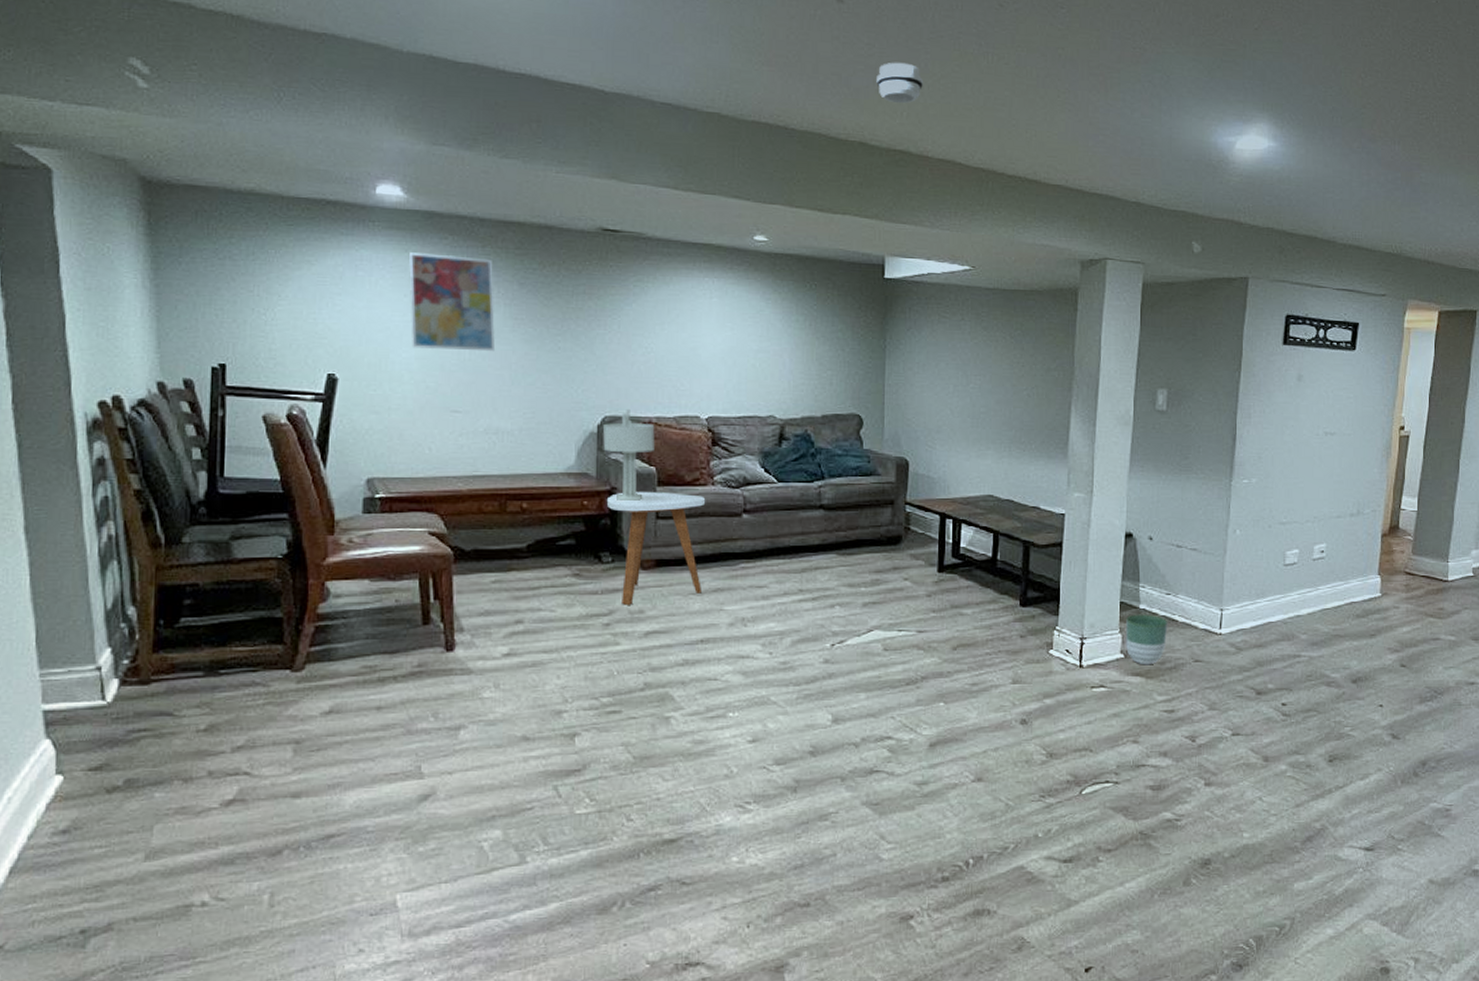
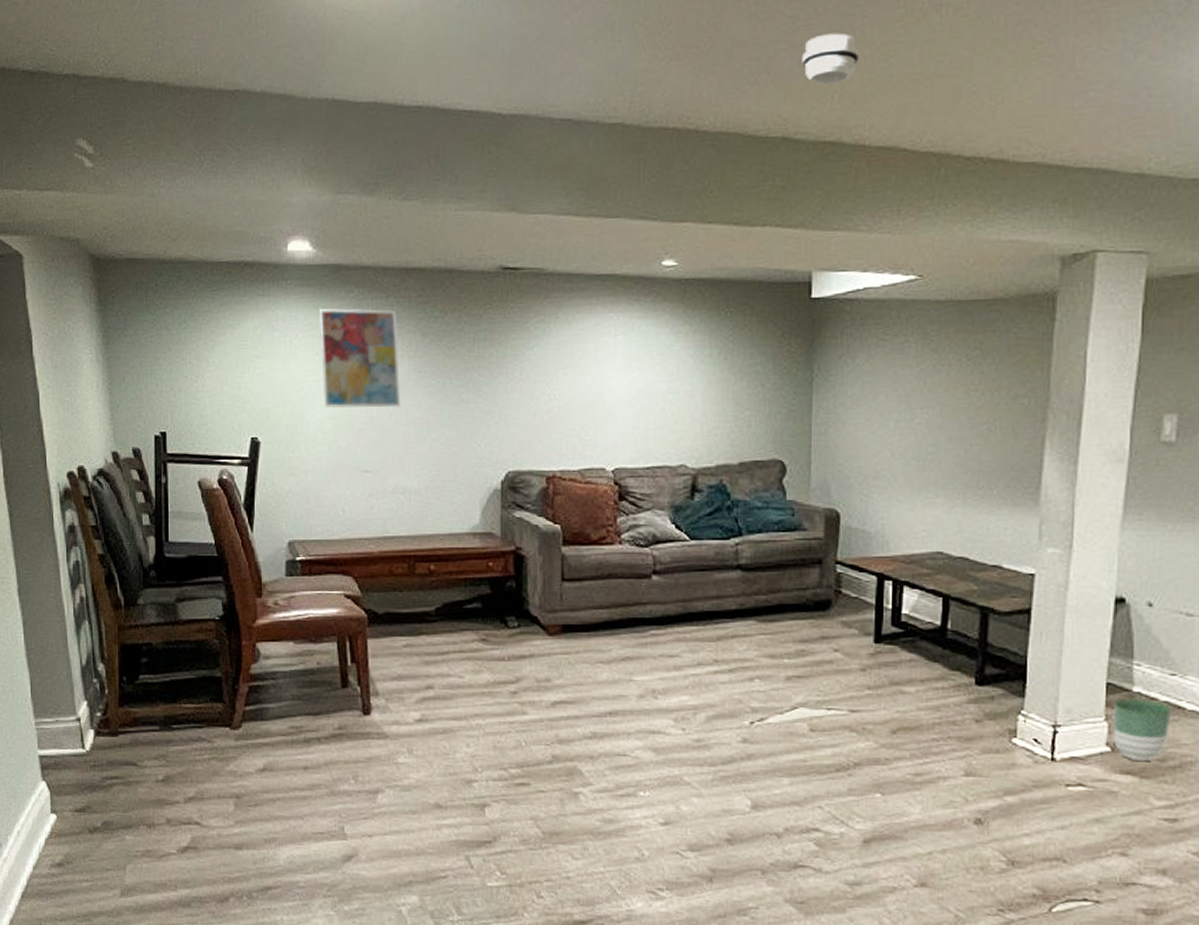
table lamp: present [603,409,655,502] -> none [507,463,559,563]
side table: present [606,492,706,605] -> none [511,552,613,673]

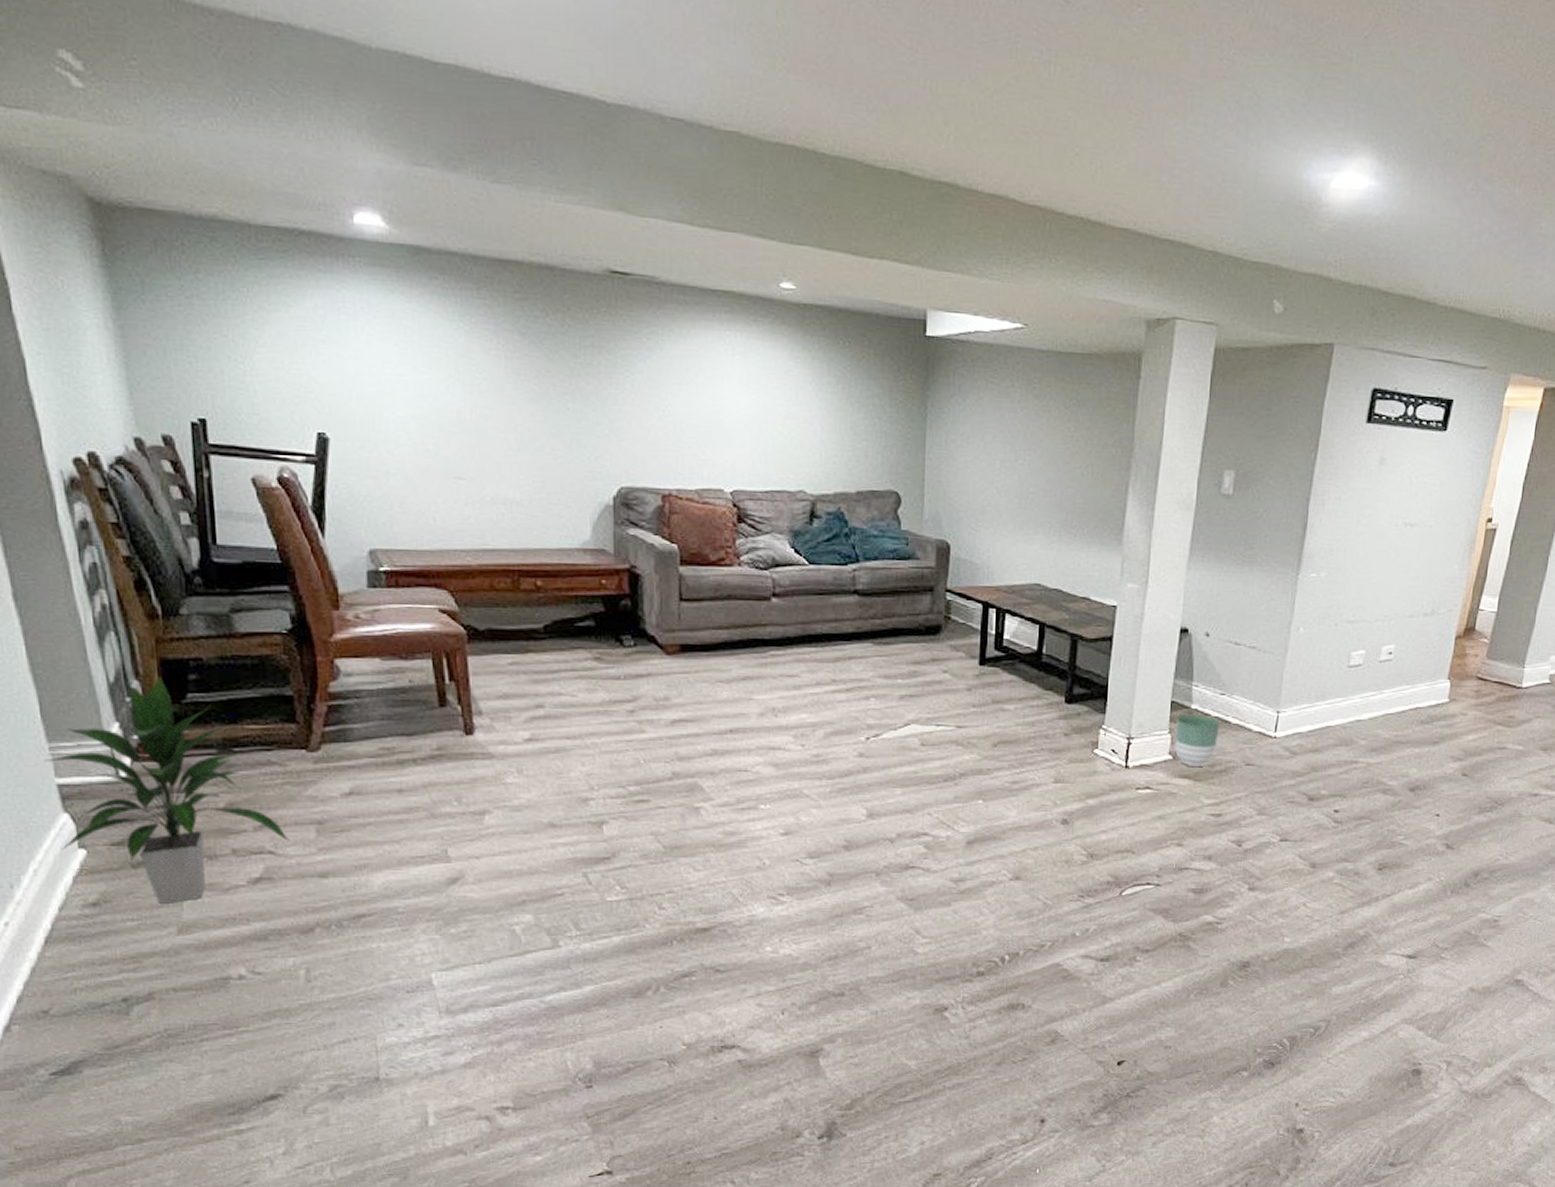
indoor plant: none [31,660,213,867] -> present [44,677,290,904]
wall art: present [318,308,400,408] -> none [395,293,497,412]
smoke detector: present [802,33,860,85] -> none [919,71,975,125]

